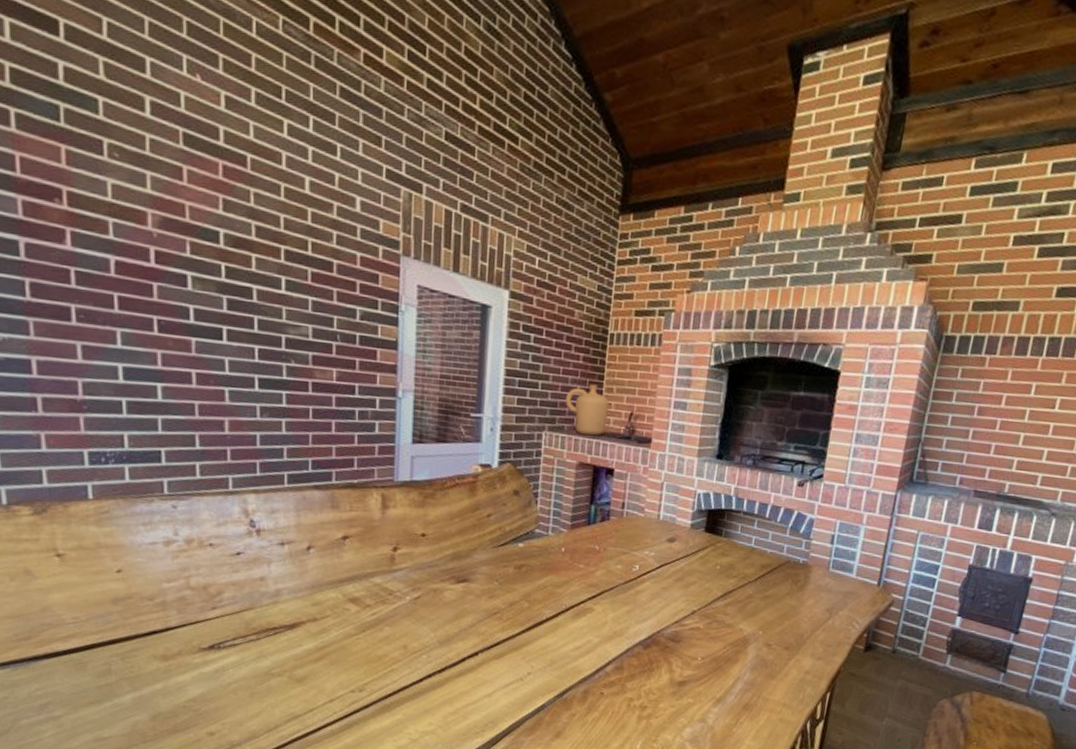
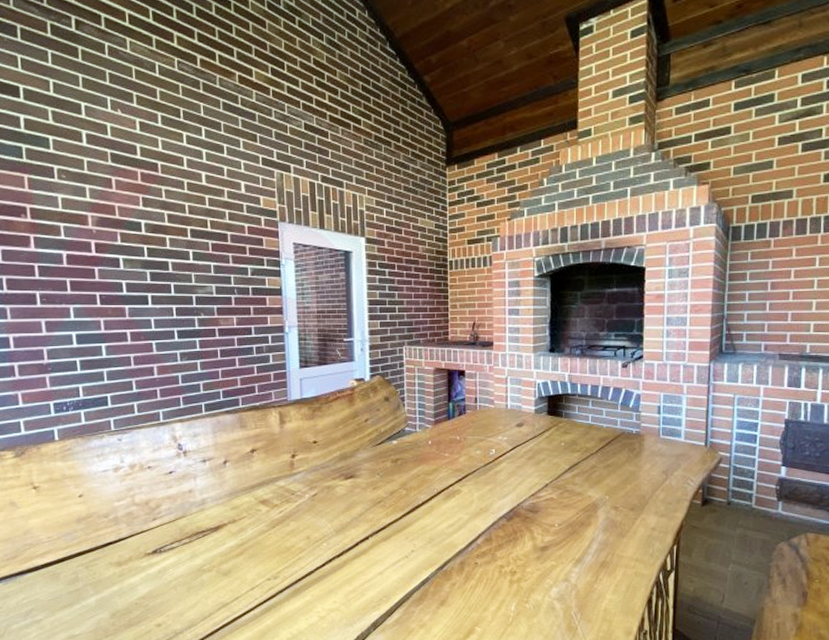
water jug: present [565,384,609,437] -> none [419,303,455,346]

